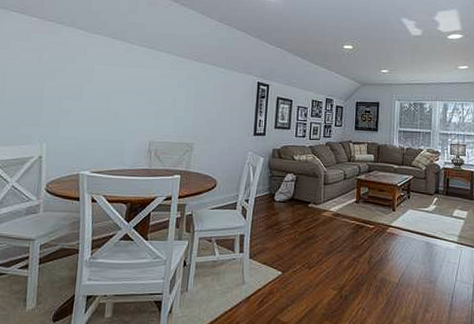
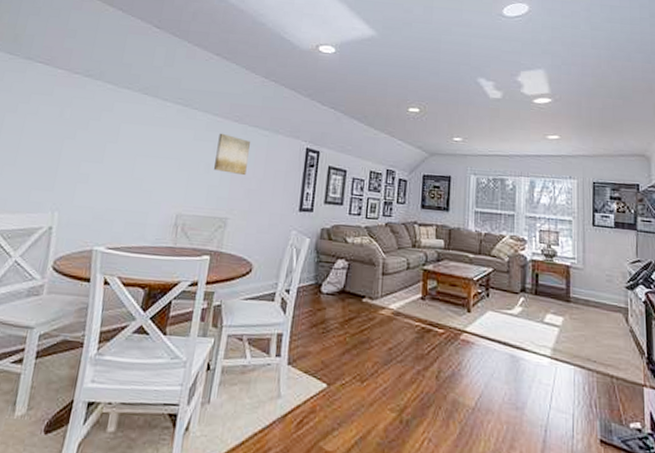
wall art: none [179,71,209,107] -> present [214,133,250,176]

